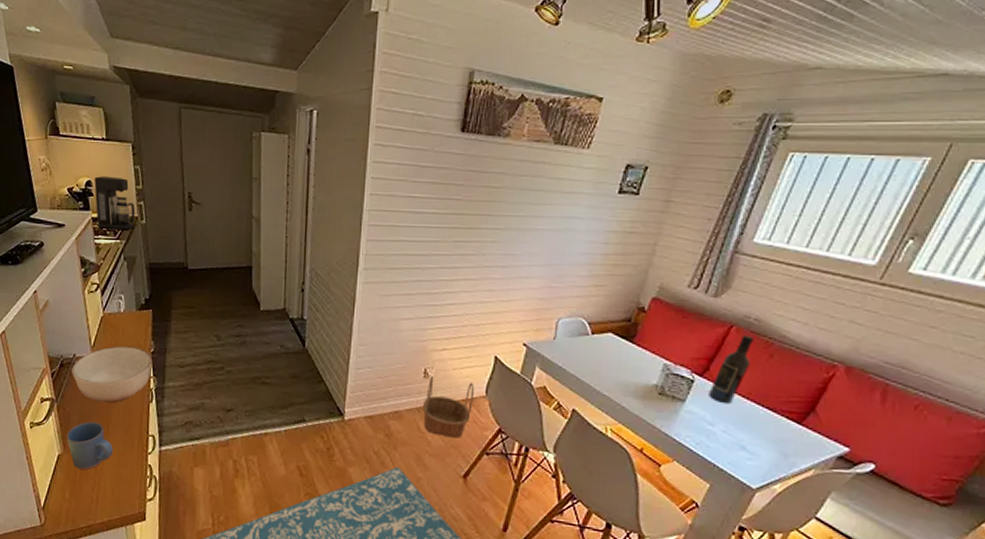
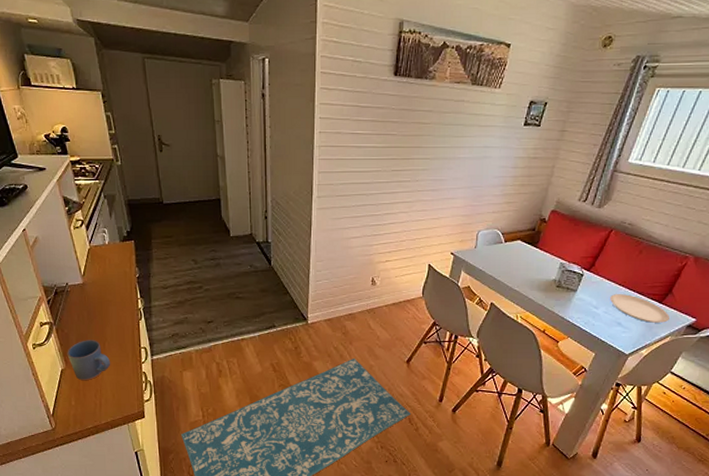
bowl: present [72,345,152,403] -> none [66,273,138,323]
coffee maker: present [94,176,135,231] -> none [69,123,111,172]
basket: present [422,376,474,438] -> none [372,283,412,332]
wine bottle: present [709,334,754,404] -> none [594,236,628,292]
plate: none [730,408,812,451] -> present [610,294,670,323]

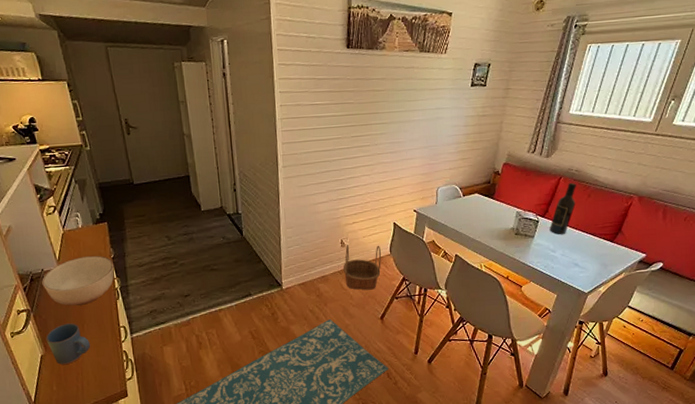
bowl: none [66,273,138,323] -> present [42,255,115,306]
basket: none [372,283,412,332] -> present [343,245,381,290]
wine bottle: none [594,236,628,292] -> present [549,182,576,235]
plate: present [610,294,670,323] -> none [565,236,622,261]

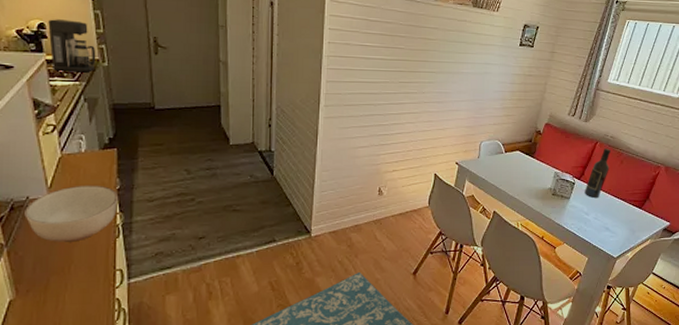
coffee maker: none [37,112,81,159] -> present [48,19,96,73]
mug: present [46,323,91,365] -> none [19,263,76,313]
basket: present [343,245,381,290] -> none [378,193,419,243]

